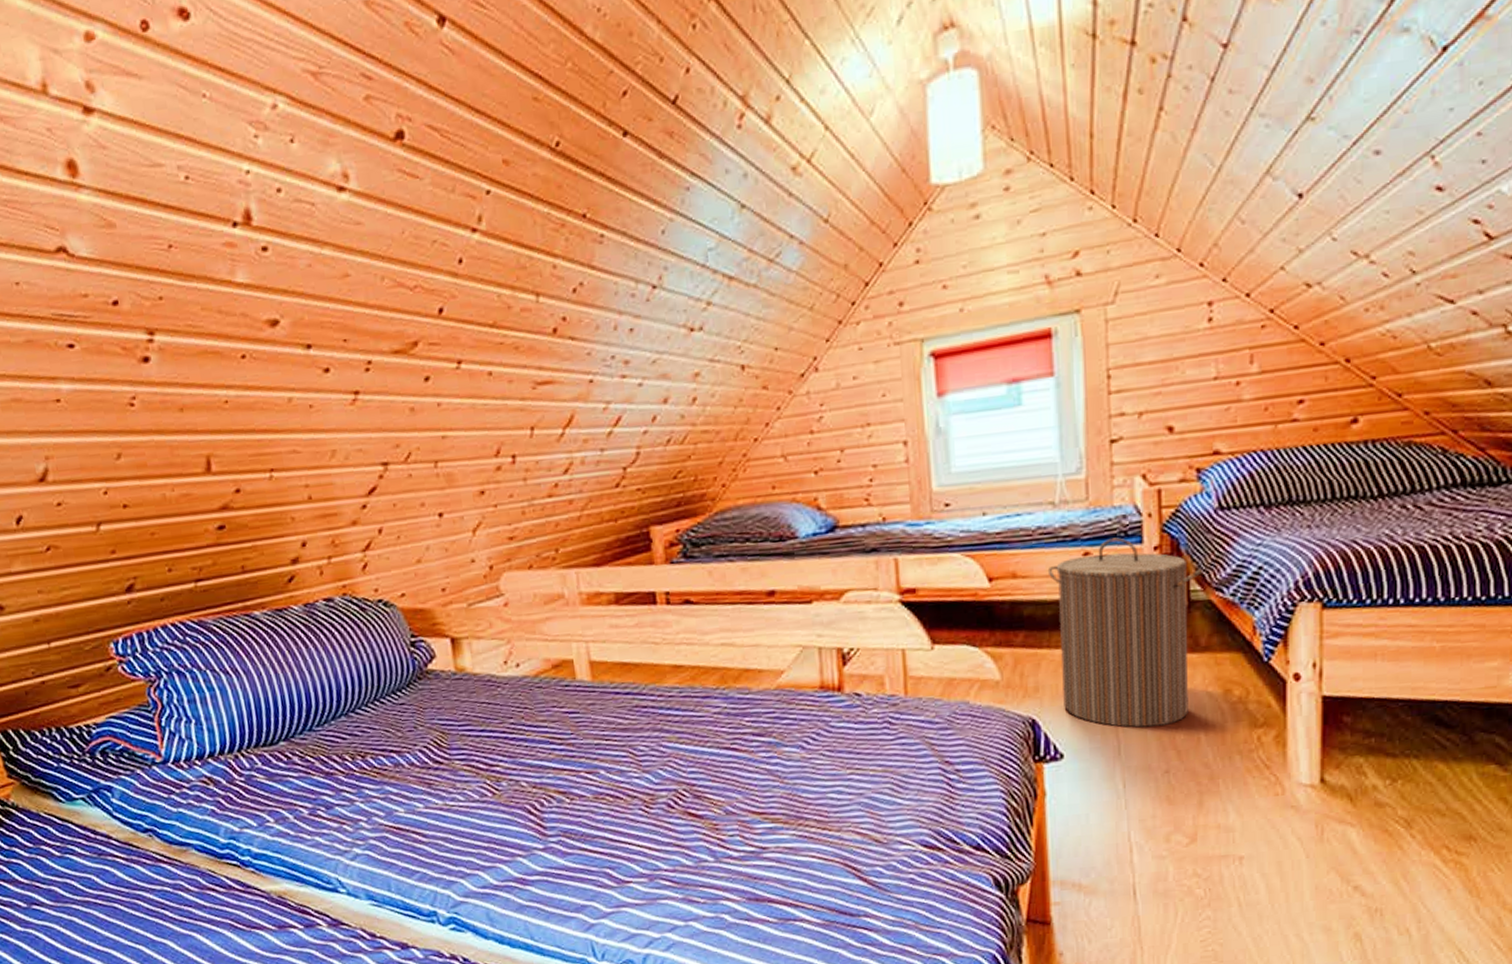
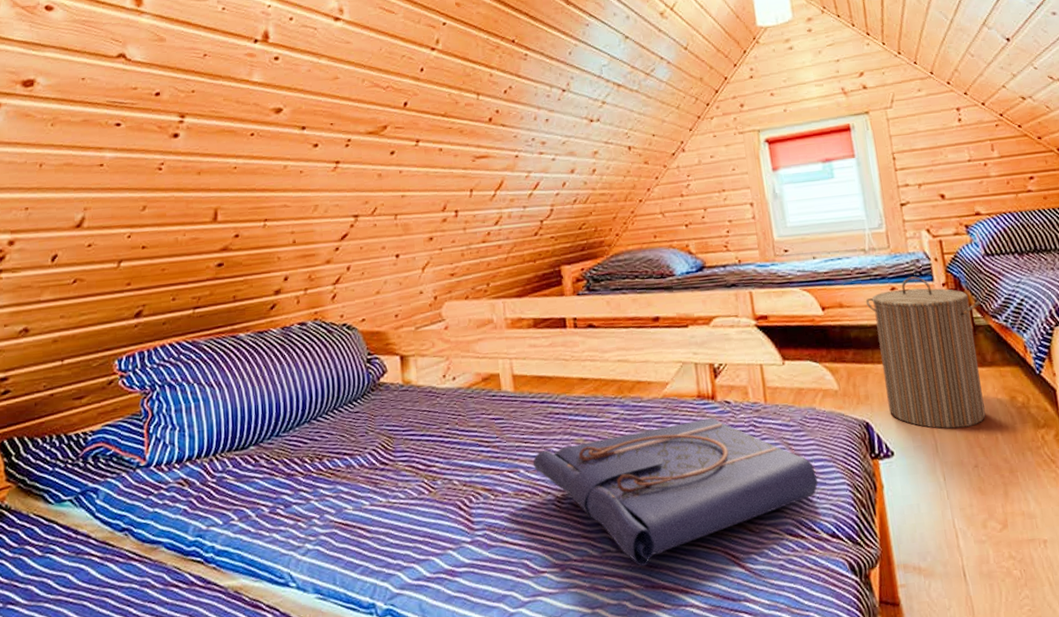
tote bag: none [615,712,965,878] -> present [532,417,818,567]

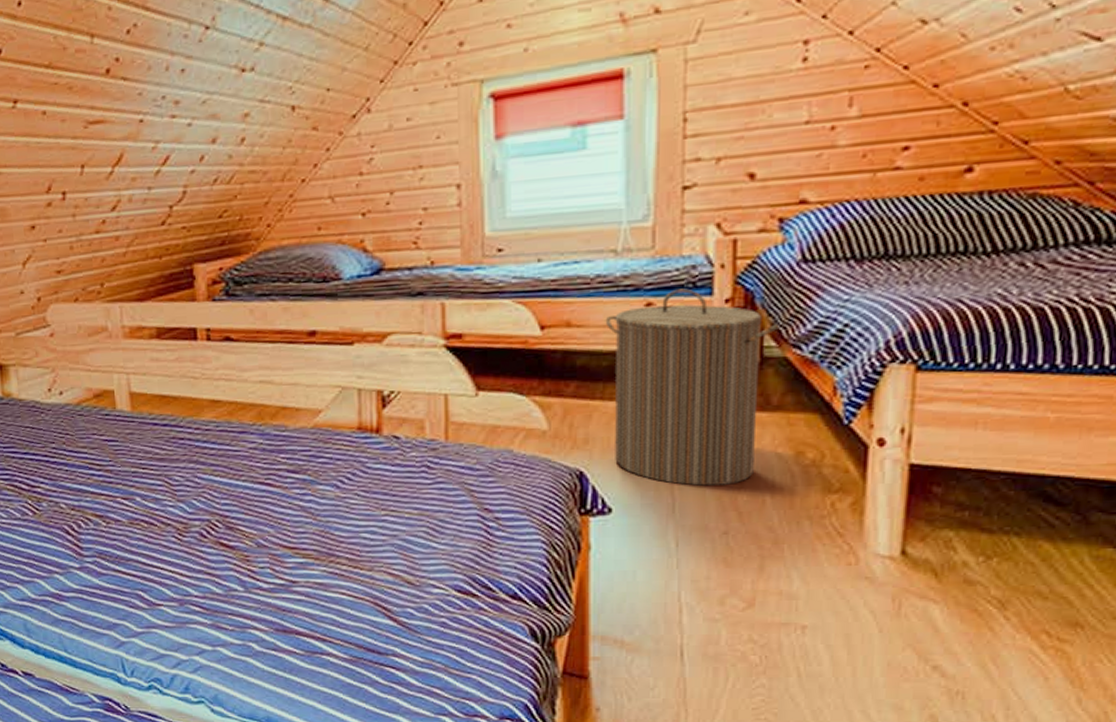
tote bag: present [532,417,818,567] -> none [151,454,503,609]

